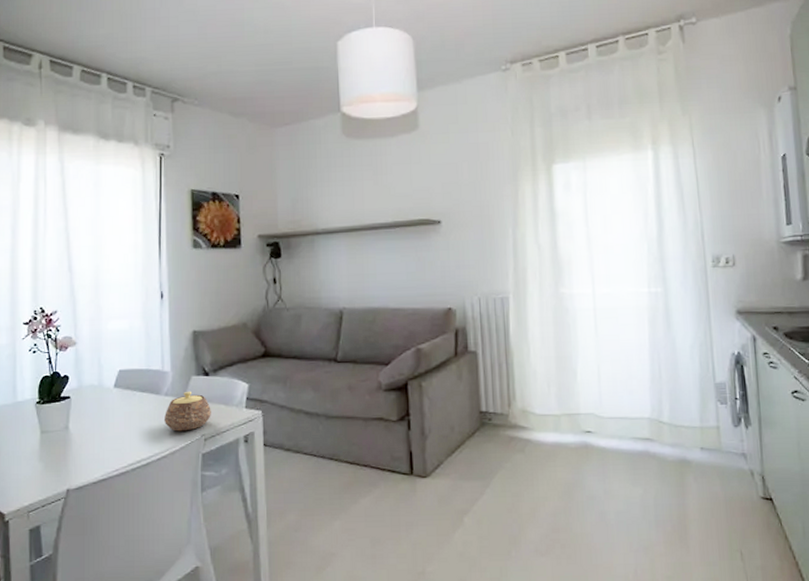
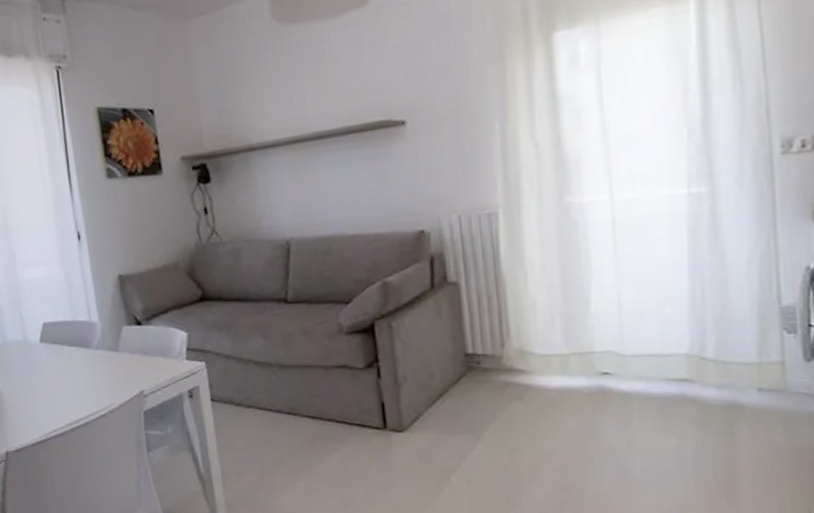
teapot: present [165,391,211,432] -> none [98,343,149,388]

